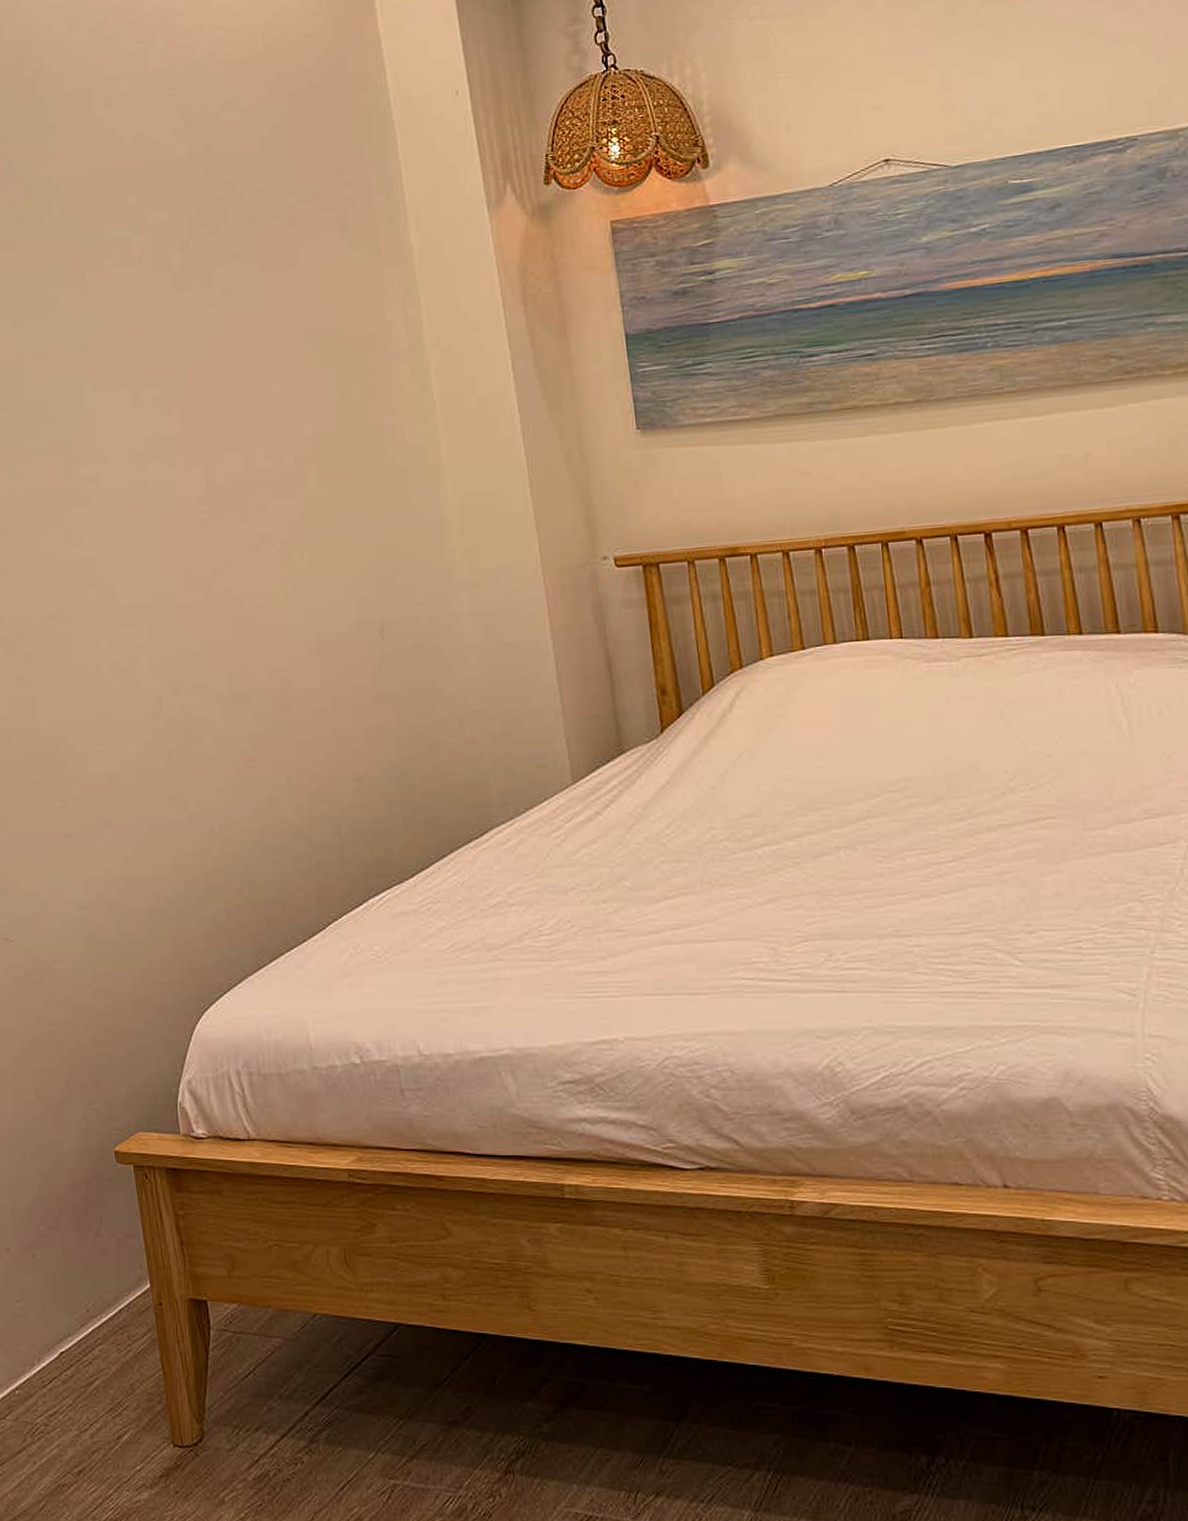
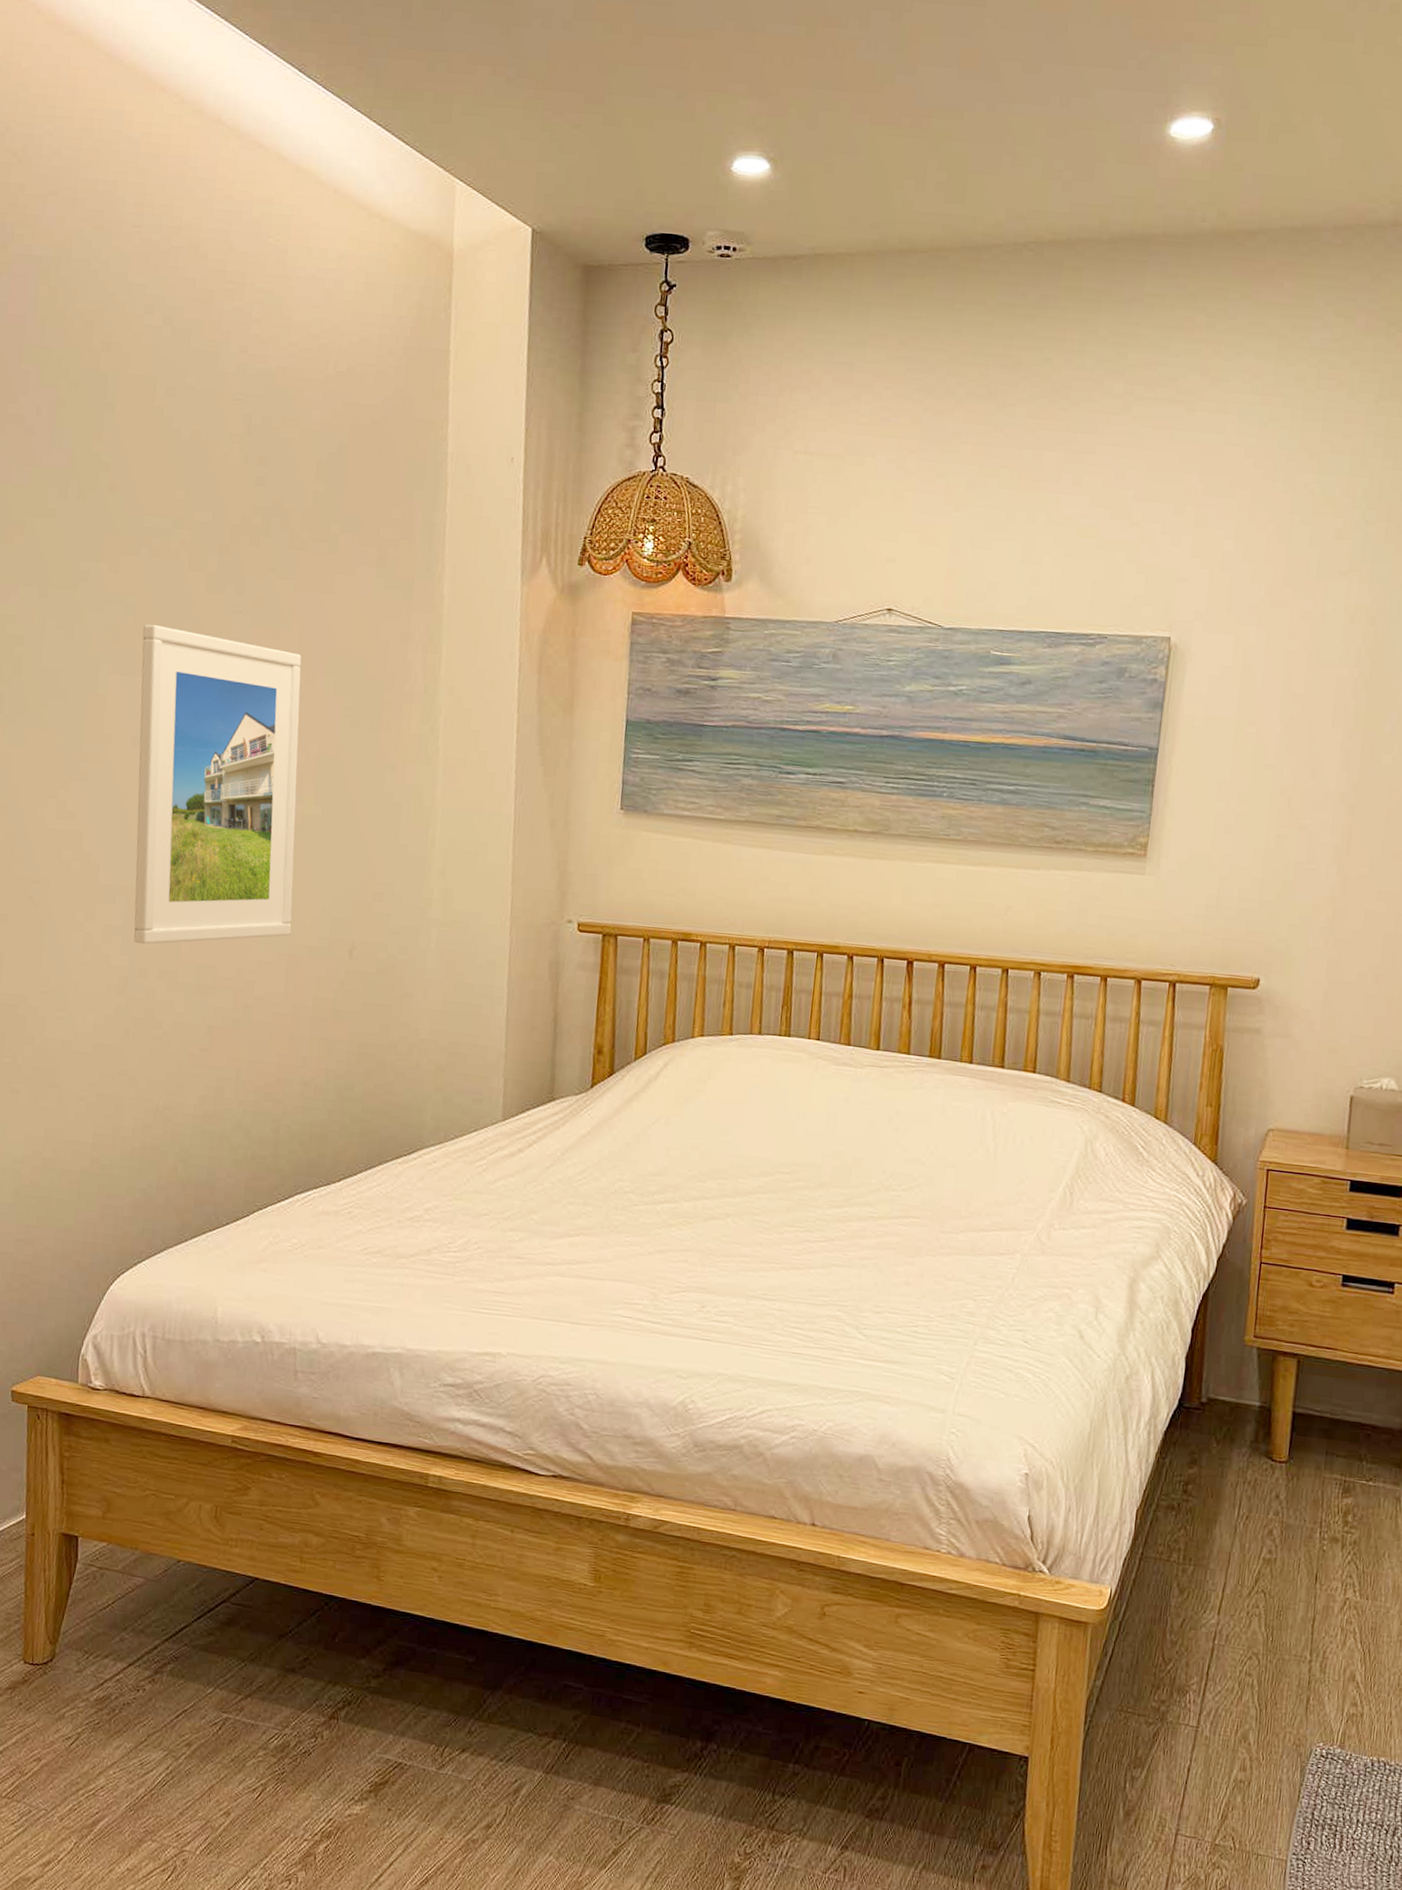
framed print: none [119,334,317,662] -> present [134,624,302,945]

